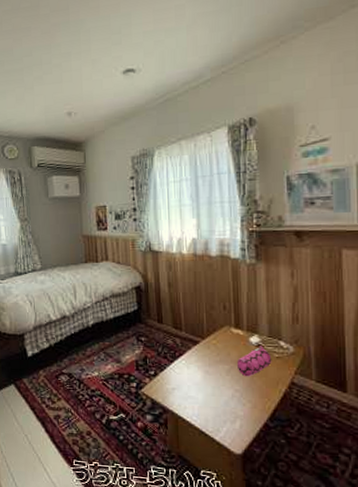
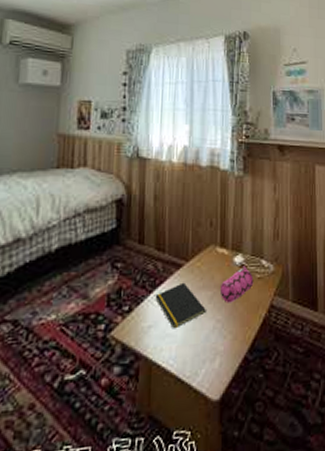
notepad: none [176,356,224,393] -> present [155,282,206,329]

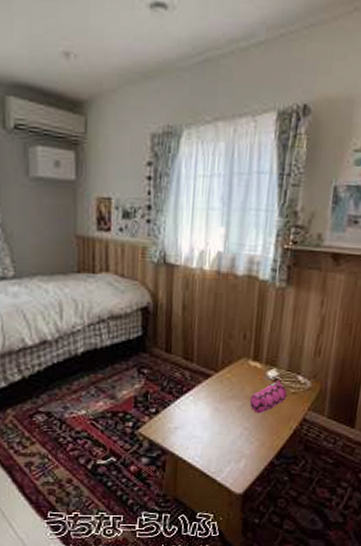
notepad: present [155,282,206,329] -> none [182,391,234,432]

